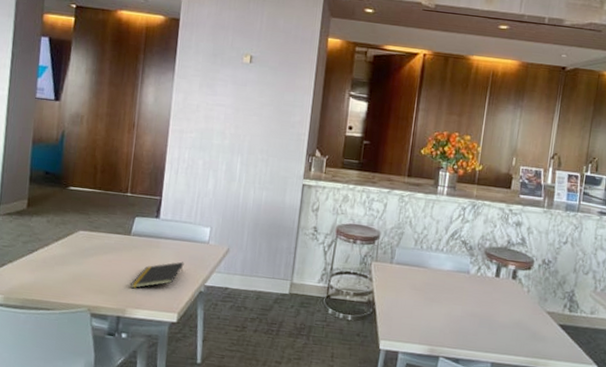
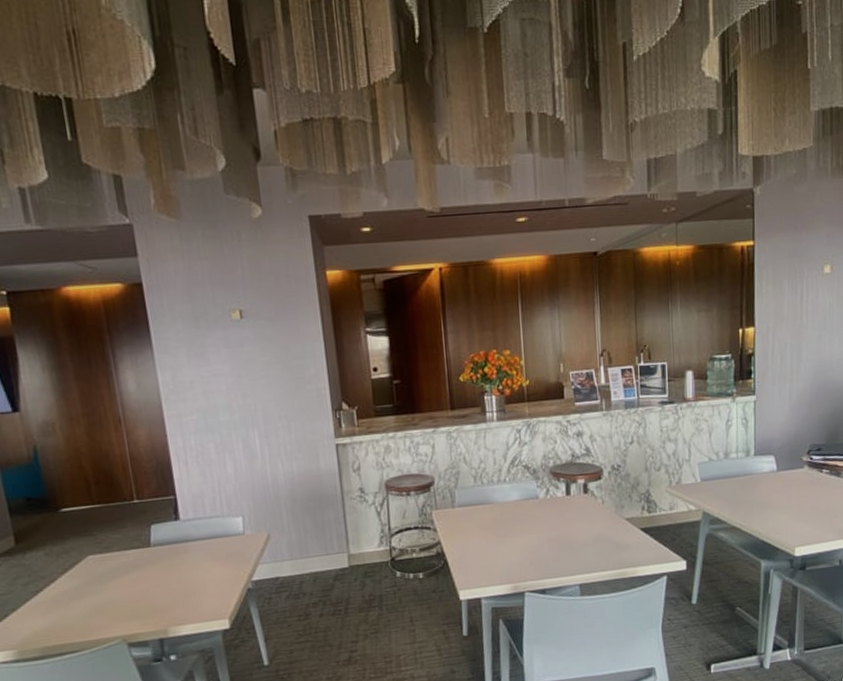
notepad: present [130,261,184,289] -> none [165,561,223,605]

